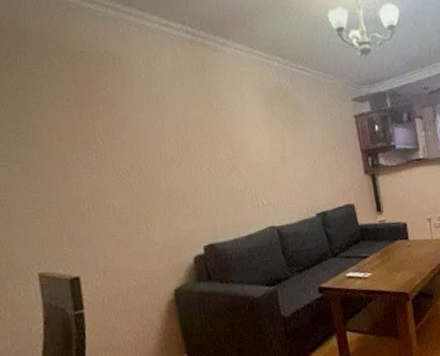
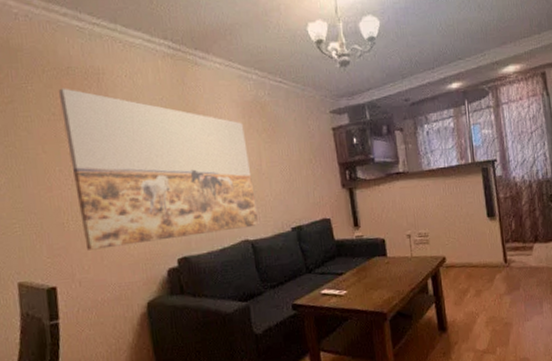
wall art: none [71,73,285,239] -> present [58,88,260,250]

